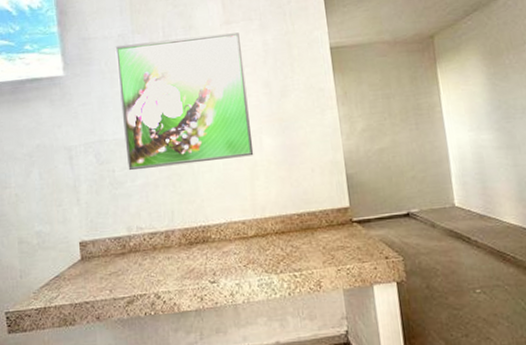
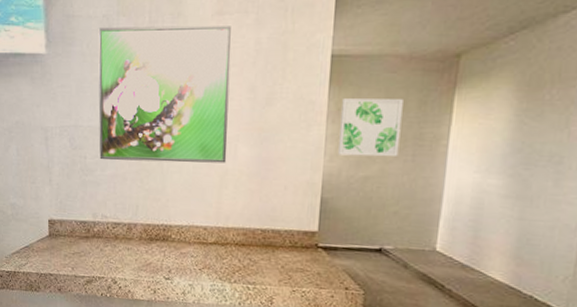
wall art: none [347,77,404,133] -> present [338,98,403,157]

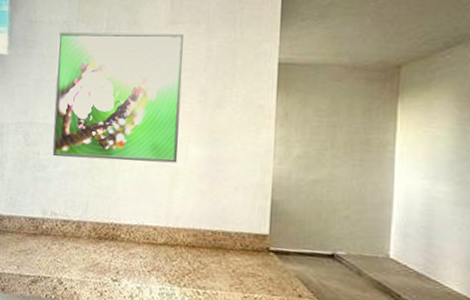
wall art: present [338,98,403,157] -> none [287,104,349,161]

